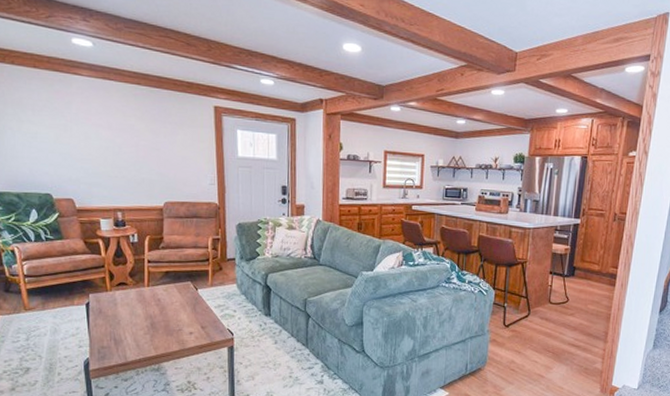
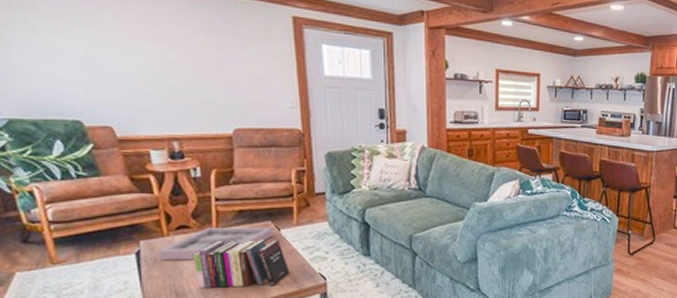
decorative tray: none [102,284,192,313] -> present [158,227,274,261]
books: none [128,296,204,338] -> present [192,239,290,288]

